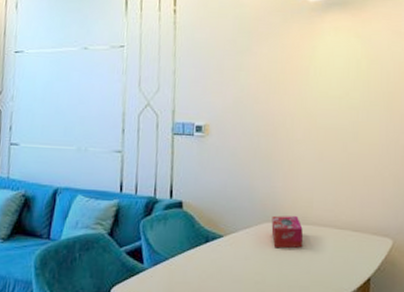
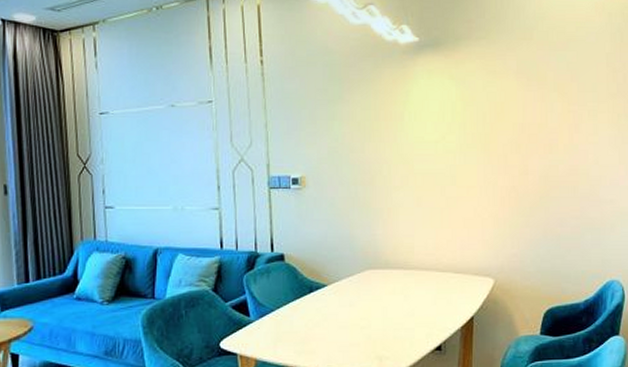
tissue box: present [271,215,304,249] -> none [374,262,406,294]

